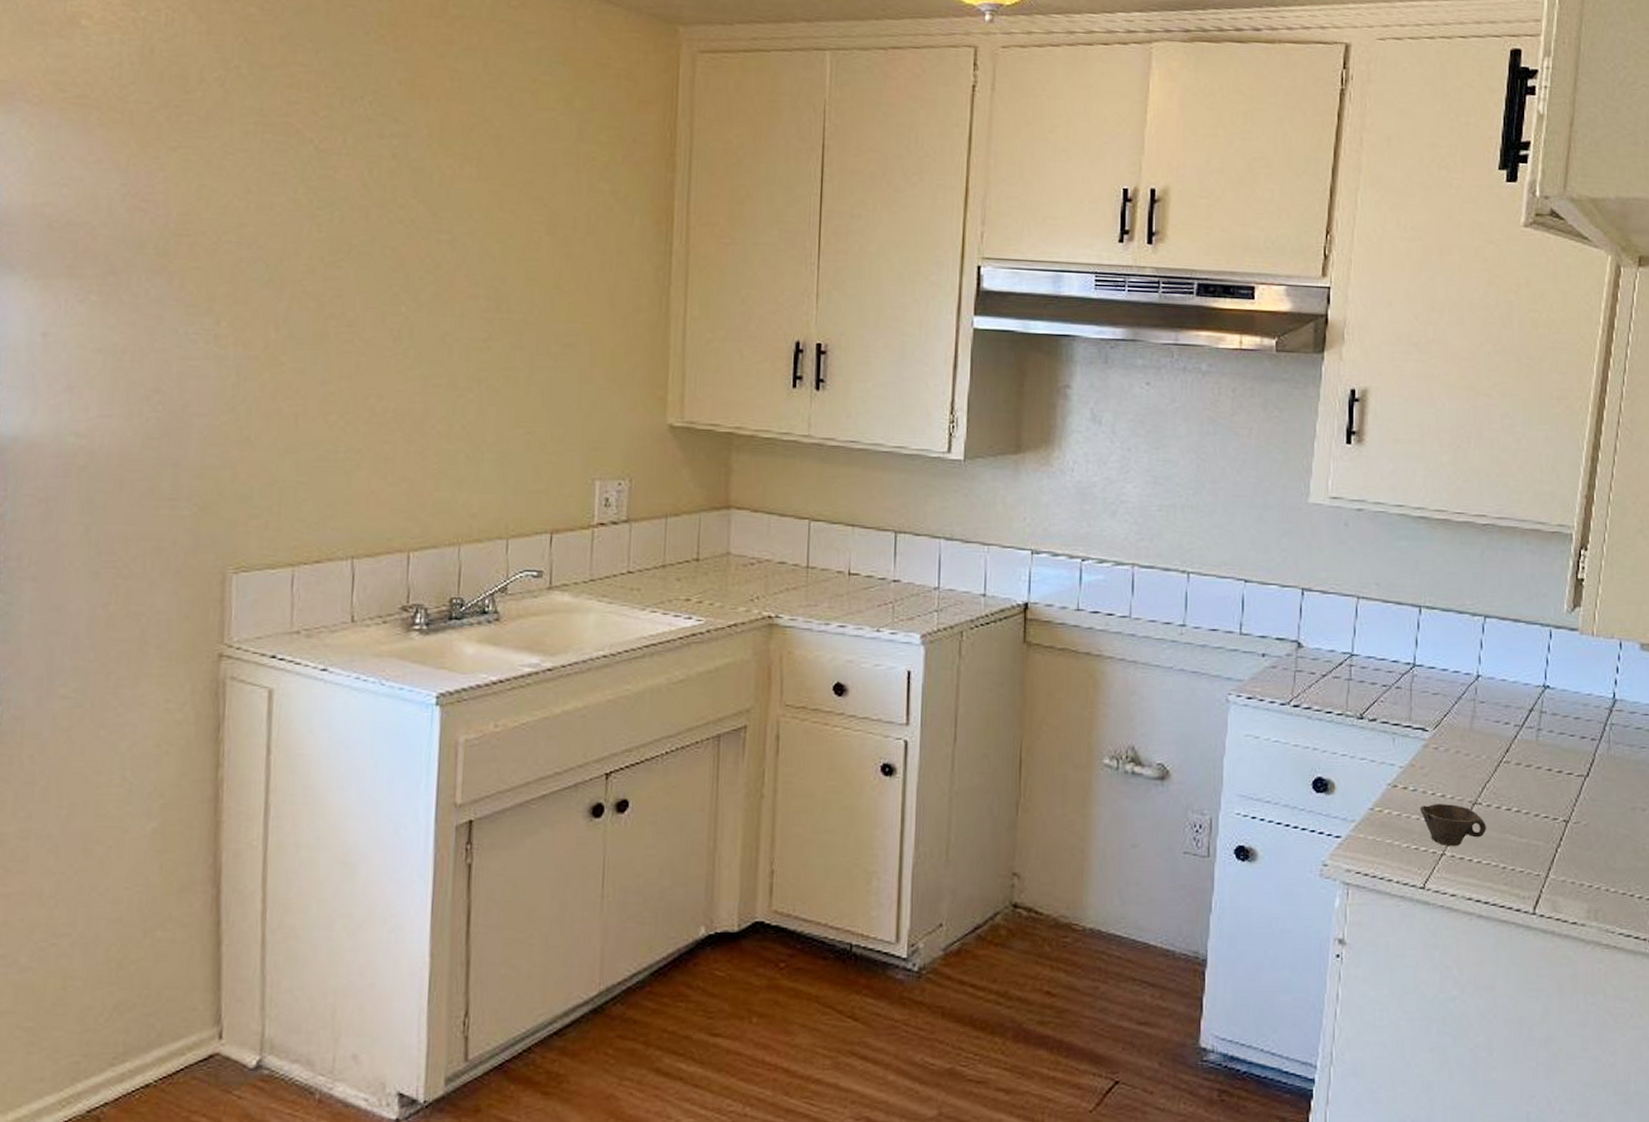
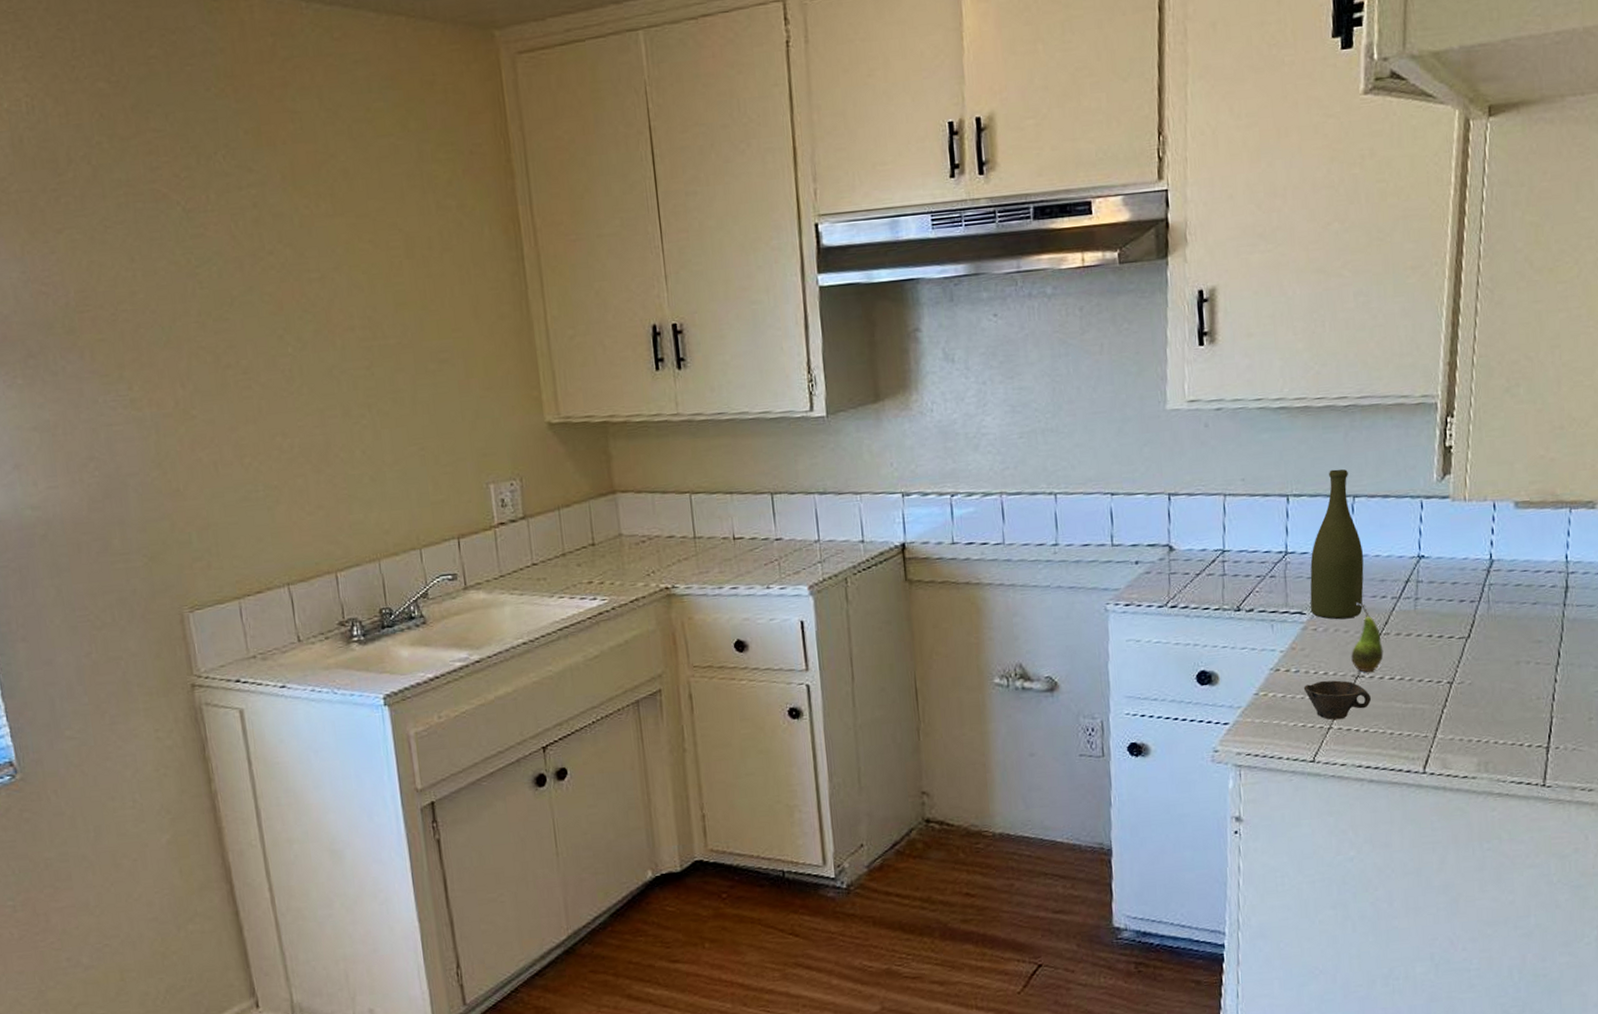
bottle: none [1434,586,1489,741] -> present [1310,469,1364,619]
fruit: none [1470,725,1502,800] -> present [1351,601,1384,672]

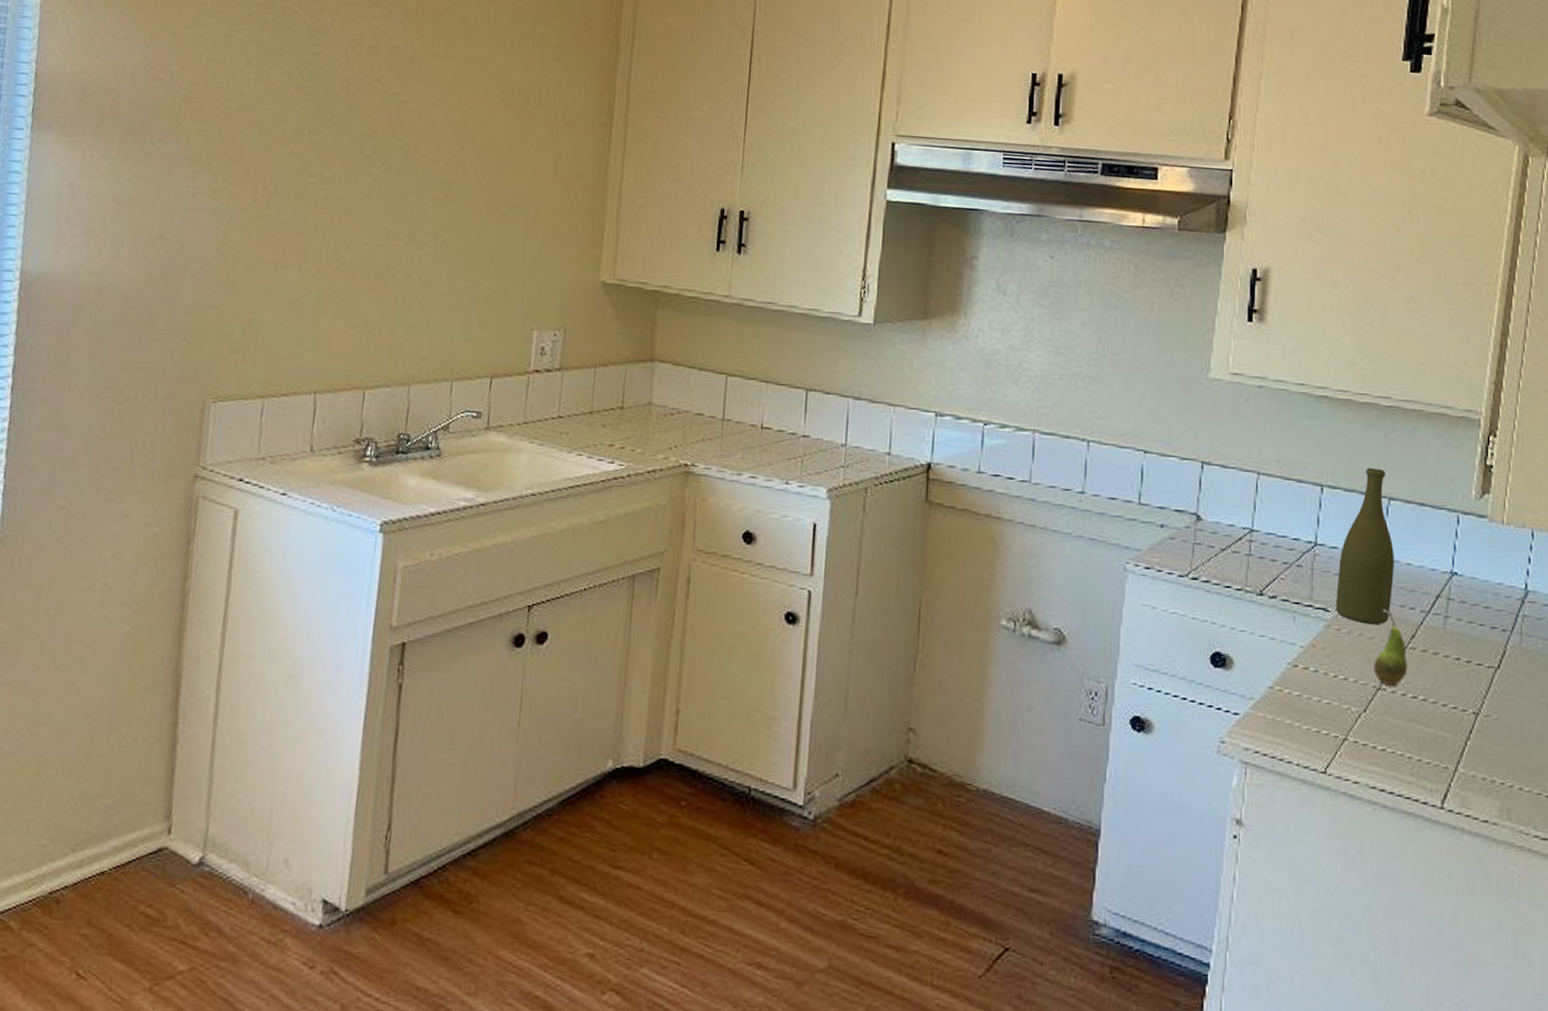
cup: present [1303,680,1371,720] -> none [1321,686,1391,732]

